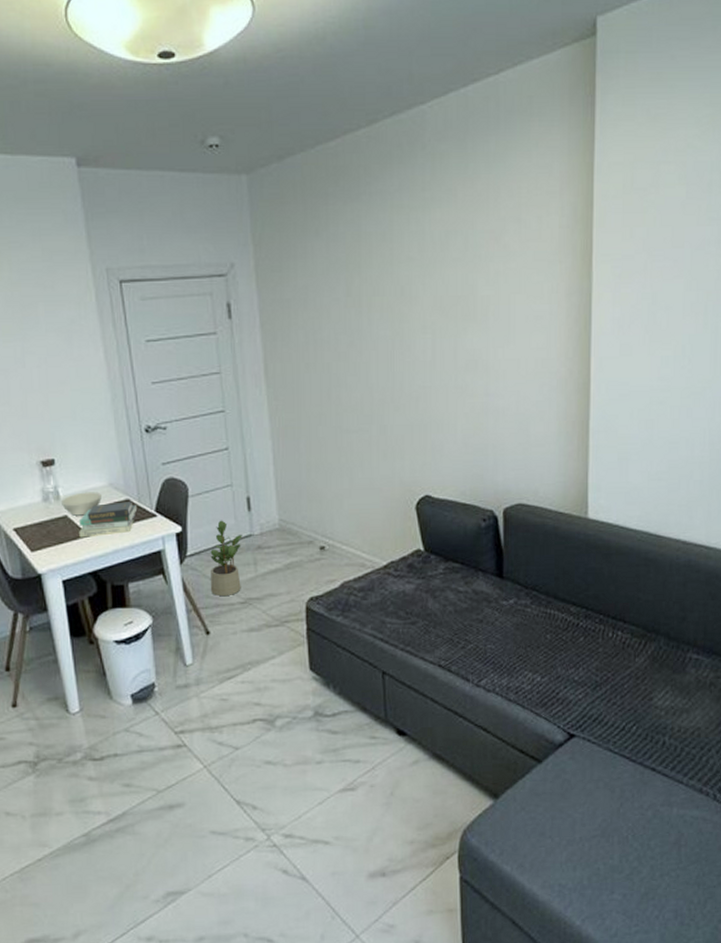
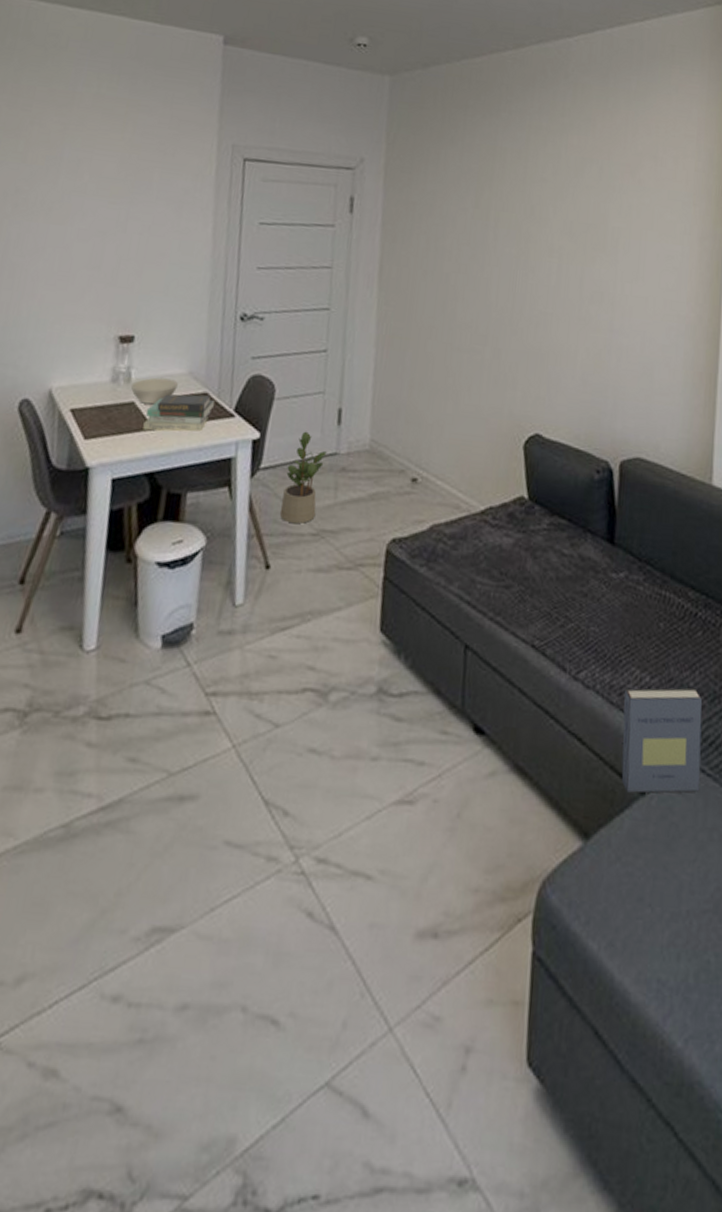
book: none [519,681,587,763] -> present [621,687,703,794]

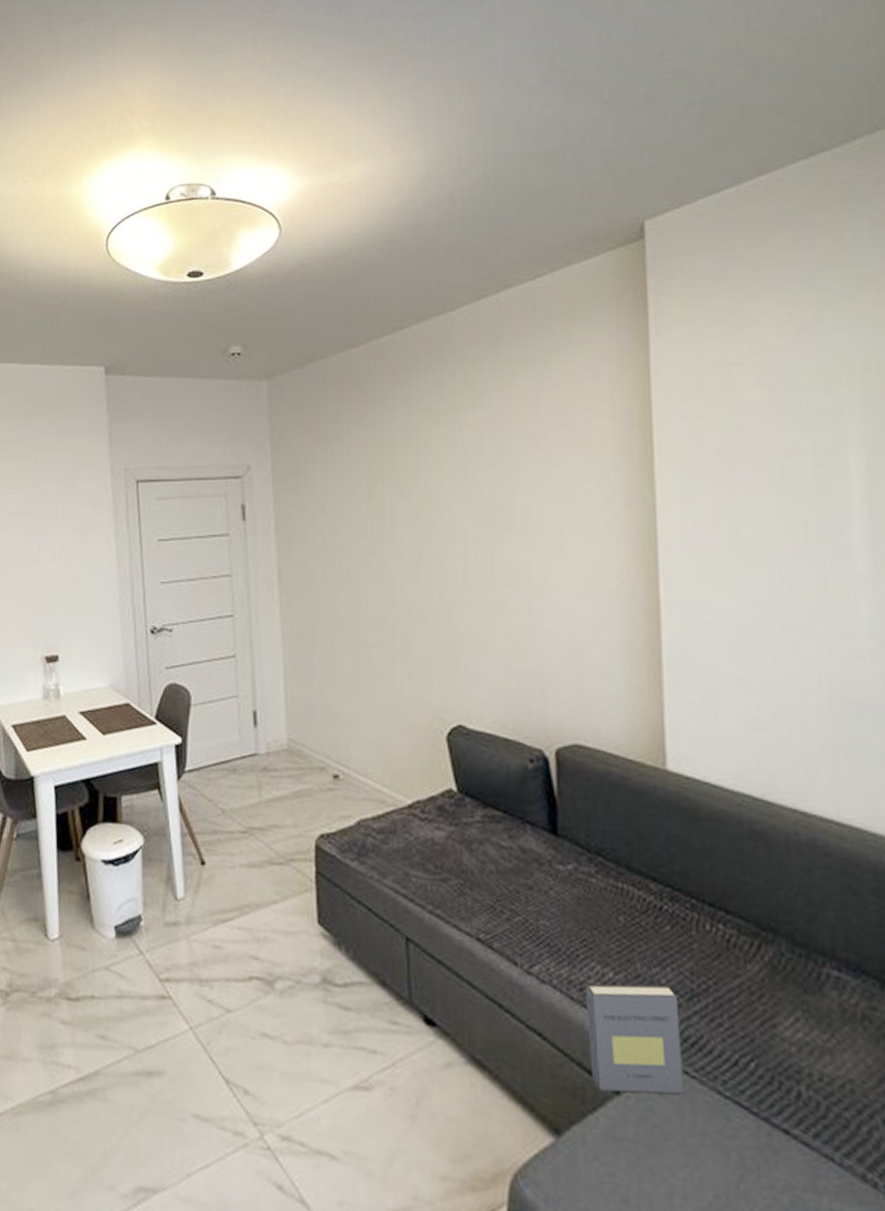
soup bowl: present [130,377,178,405] -> none [60,692,101,717]
books: present [143,394,215,432] -> none [76,705,137,741]
potted plant: present [279,431,327,524] -> none [208,734,247,823]

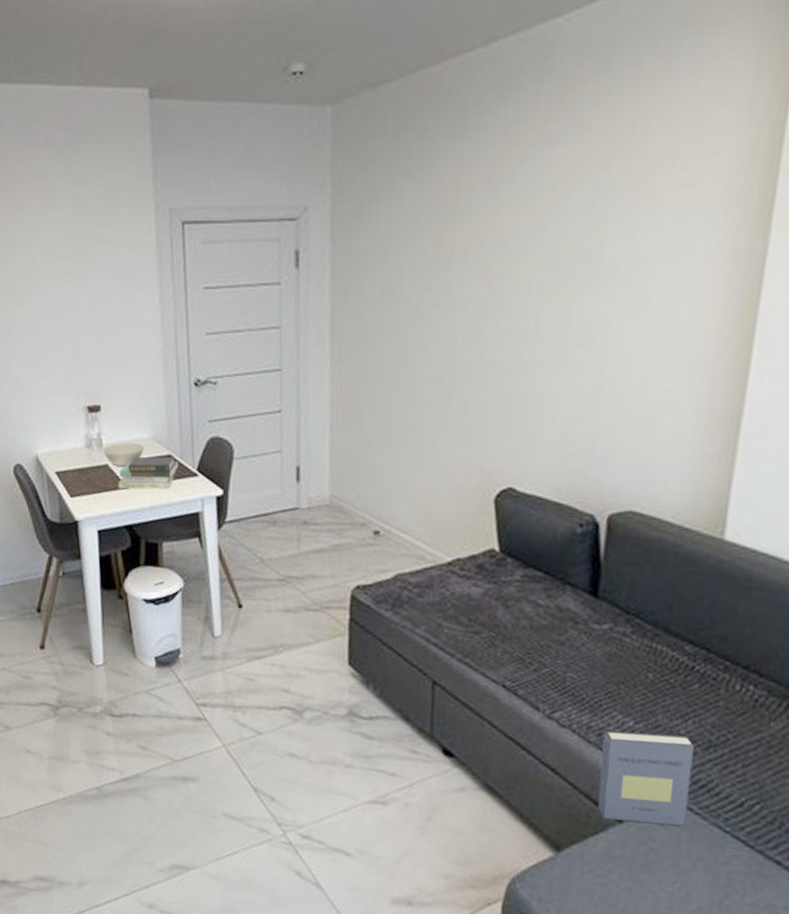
soup bowl: none [60,692,101,717] -> present [103,442,144,467]
books: none [76,705,137,741] -> present [118,456,179,490]

